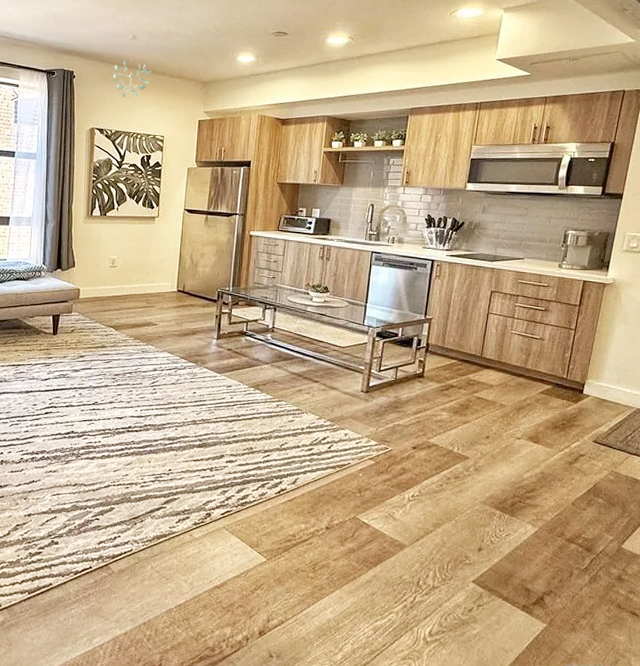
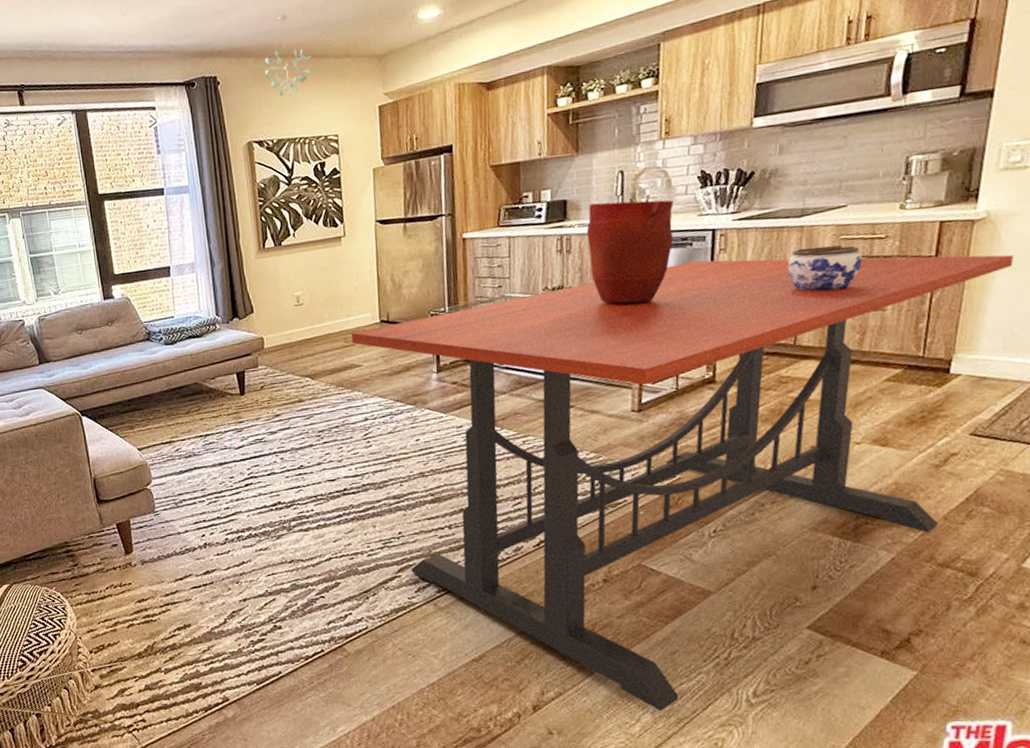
dining table: none [152,281,629,643] -> present [351,254,1015,711]
vase: none [342,225,407,308] -> present [586,200,674,304]
jar: none [481,285,531,320] -> present [787,245,862,292]

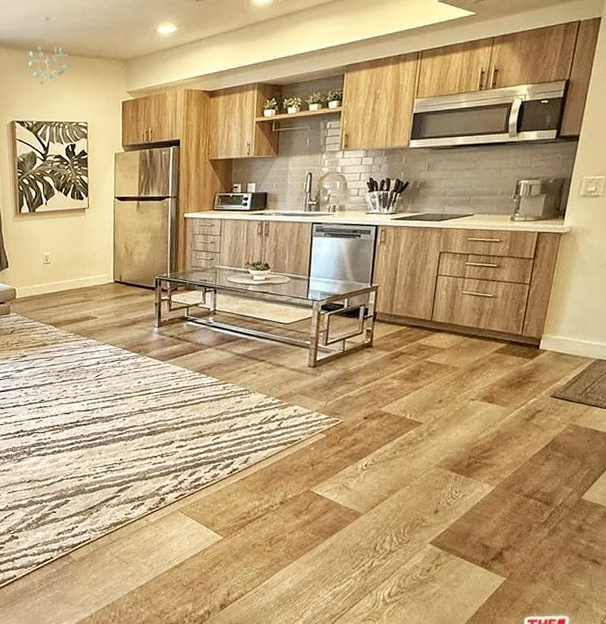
dining table: present [351,254,1015,711] -> none [89,249,587,609]
vase: present [586,200,674,304] -> none [281,197,348,280]
jar: present [787,245,862,292] -> none [429,245,482,280]

